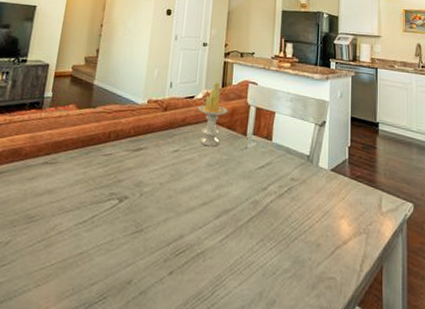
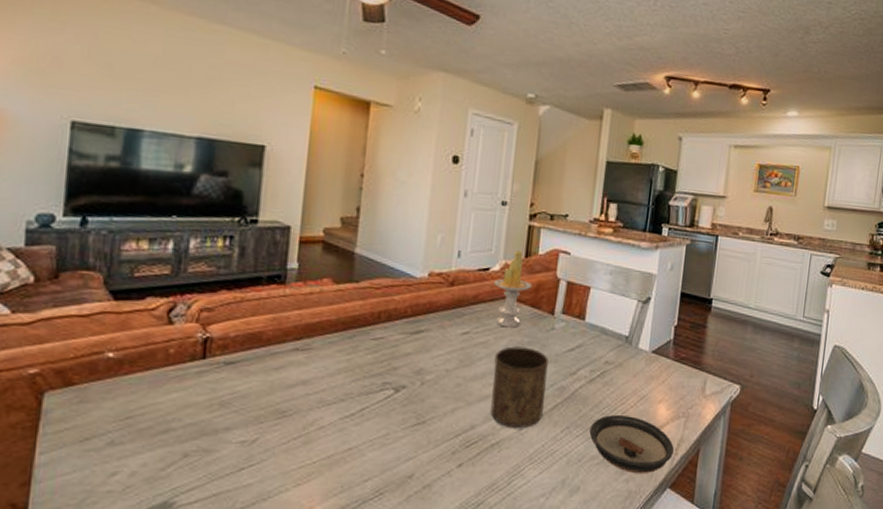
cup: none [196,163,243,239] -> present [490,346,549,428]
saucer: none [281,229,358,290] -> present [589,415,674,474]

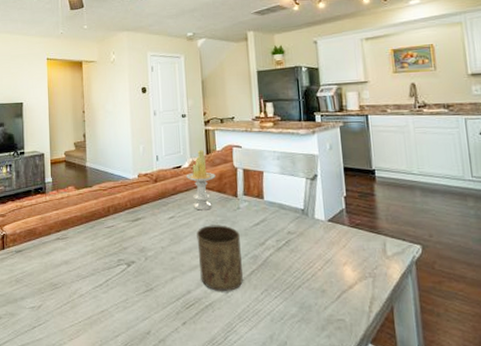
saucer: present [589,415,674,474] -> none [285,278,368,330]

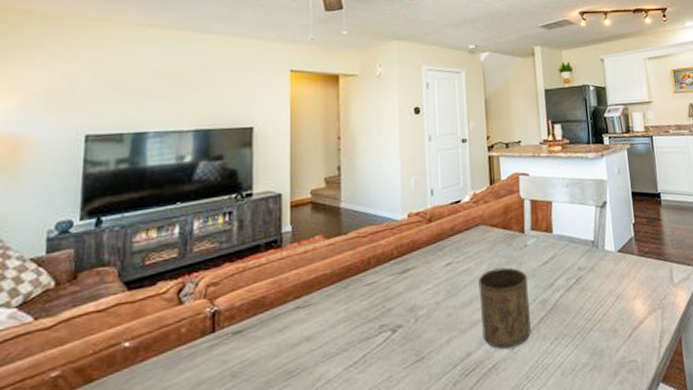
candle: present [186,150,216,211] -> none [466,180,501,253]

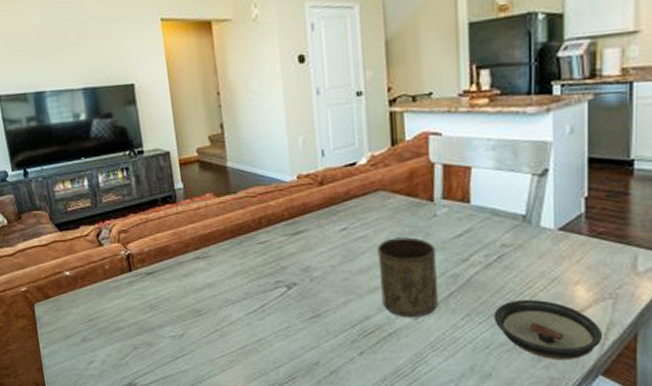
saucer: none [576,316,658,374] -> present [494,300,602,361]

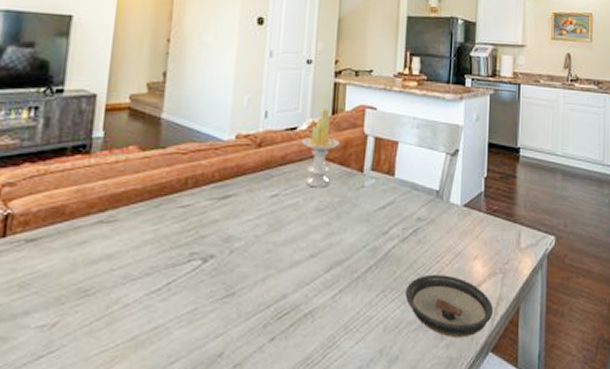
candle: none [362,140,404,220] -> present [301,108,340,188]
cup: present [377,237,438,317] -> none [302,207,360,294]

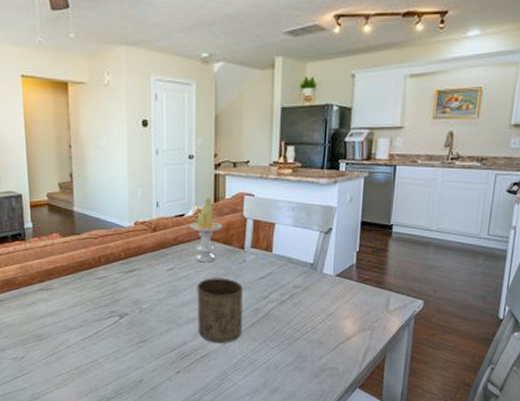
cup: none [302,207,360,294] -> present [197,278,243,342]
saucer: present [405,275,493,338] -> none [284,330,361,377]

